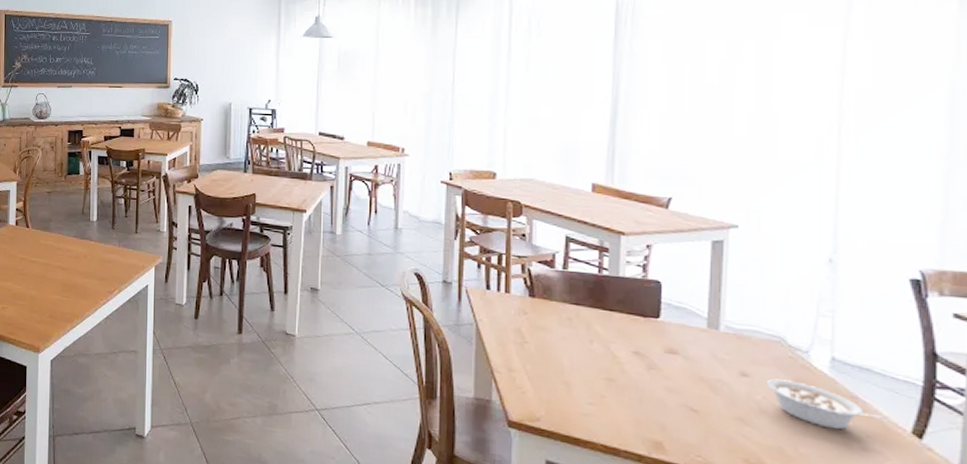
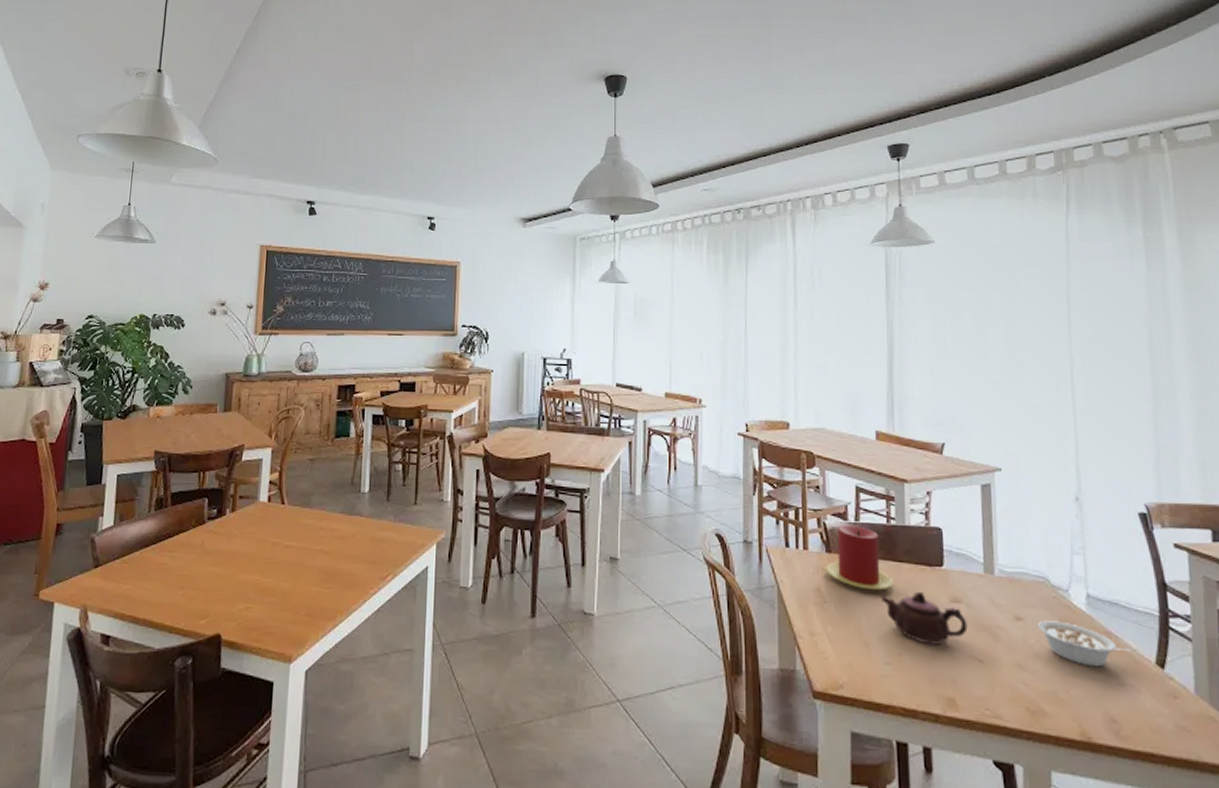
candle: none [528,272,602,336] -> present [826,525,894,591]
teapot: none [587,340,683,392] -> present [881,592,968,645]

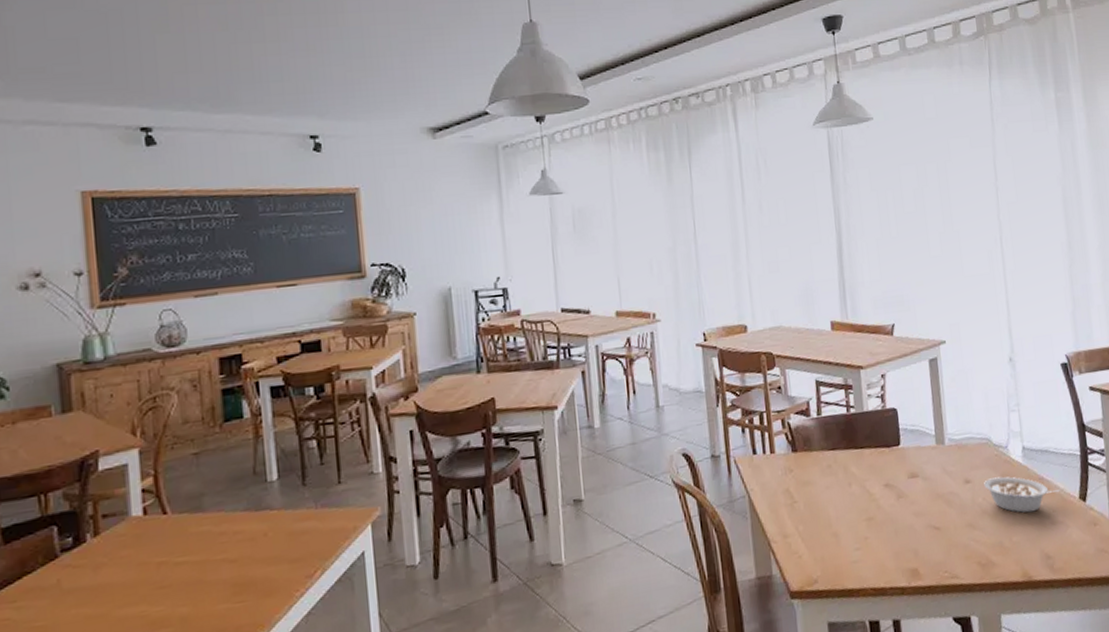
candle: present [826,525,894,591] -> none [793,420,858,483]
teapot: present [881,592,968,645] -> none [846,474,925,523]

